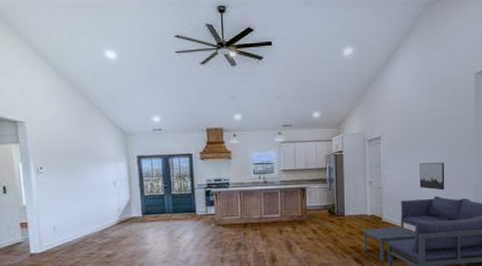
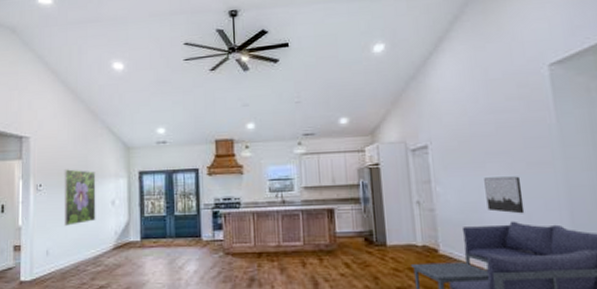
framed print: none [63,153,99,205] -> present [63,169,96,226]

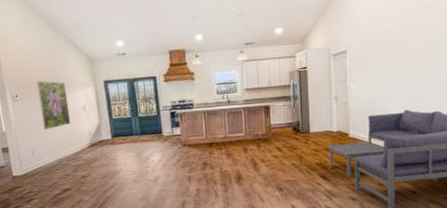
wall art: present [484,176,525,214] -> none [388,74,416,104]

